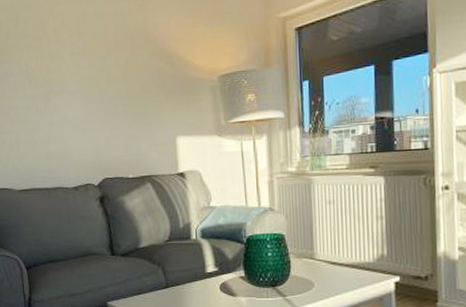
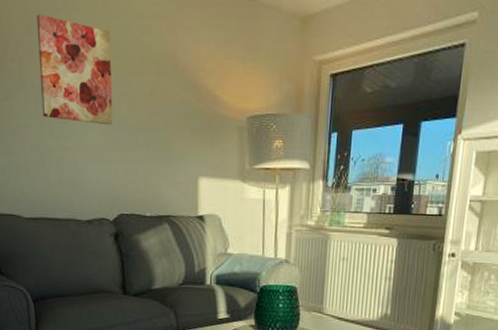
wall art: none [22,10,93,99] -> present [37,14,113,126]

